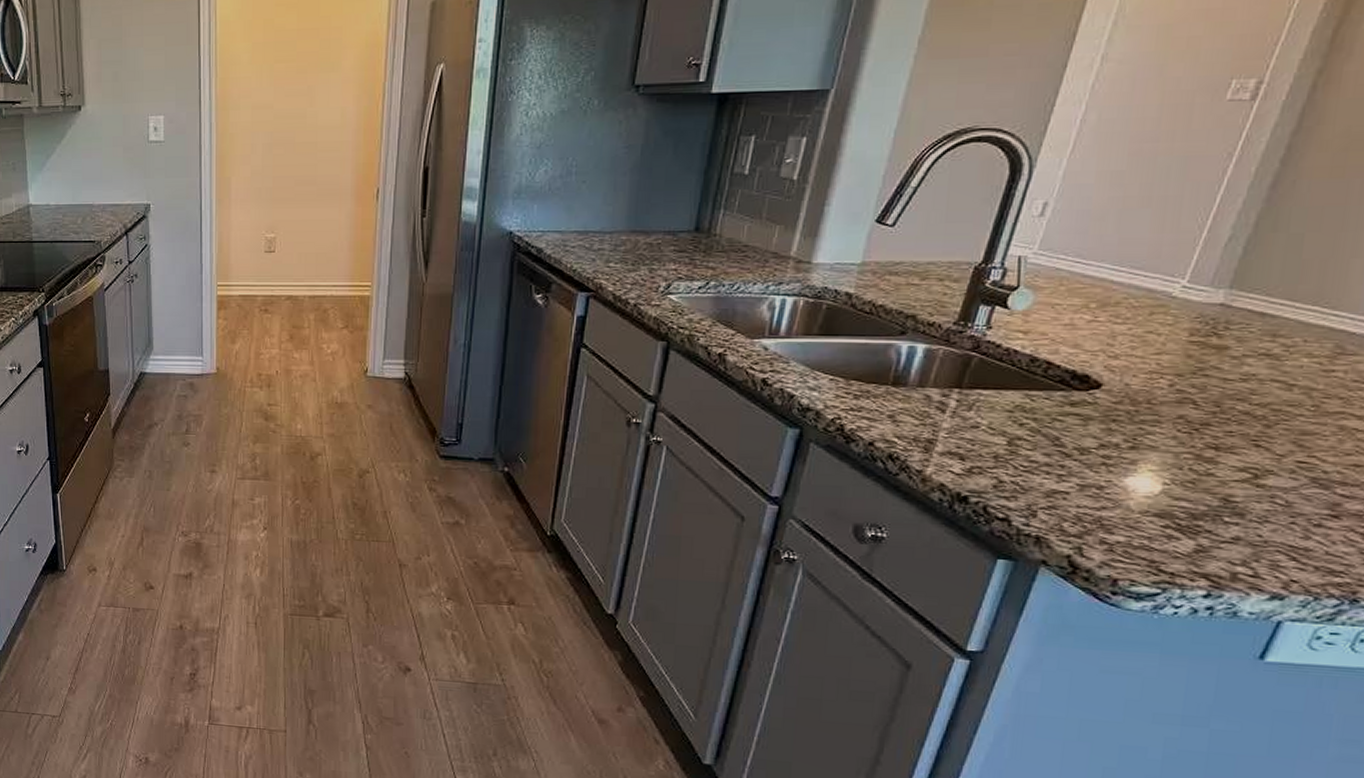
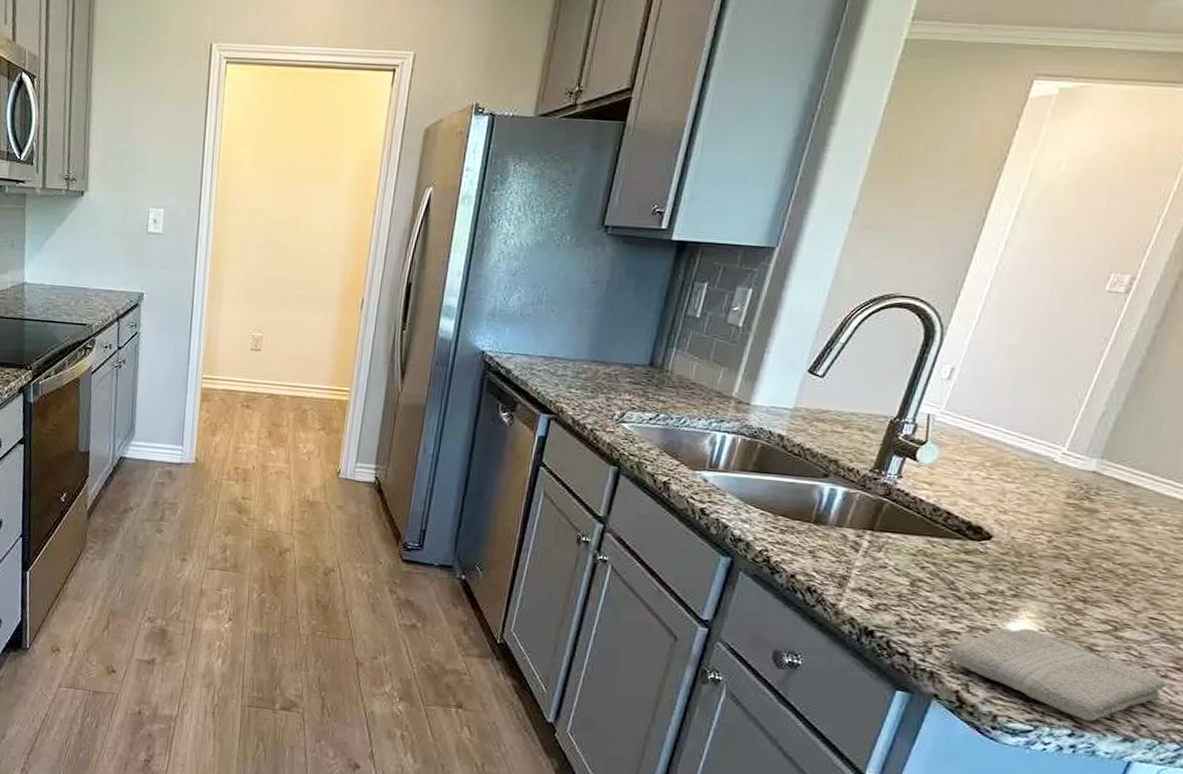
washcloth: none [1058,483,1321,580] -> present [949,628,1166,722]

